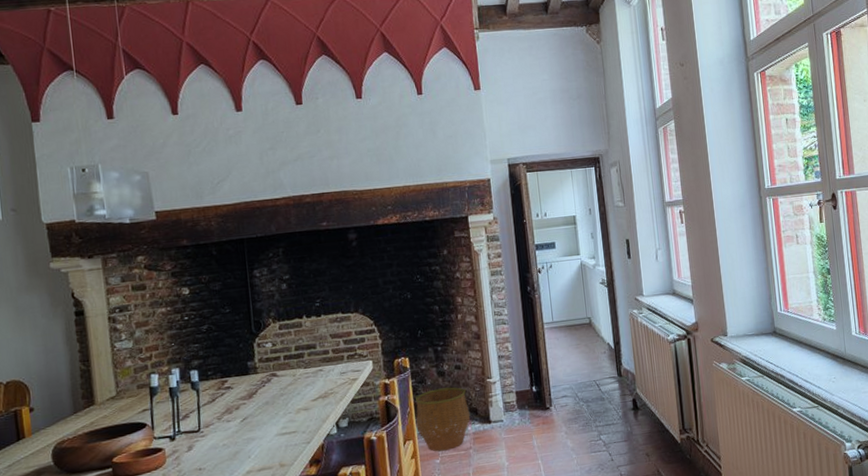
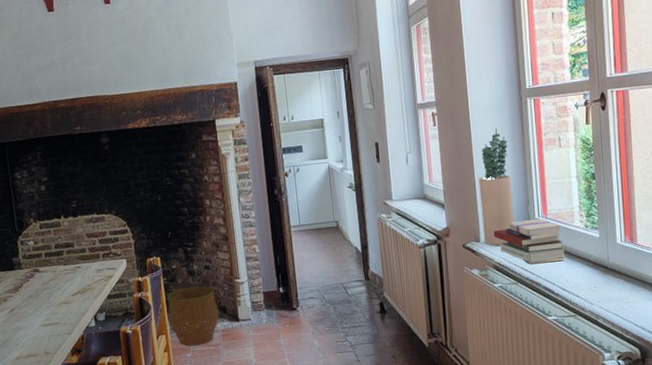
vase: none [724,226,759,341] -> present [478,128,515,247]
books: none [739,312,807,357] -> present [493,218,566,264]

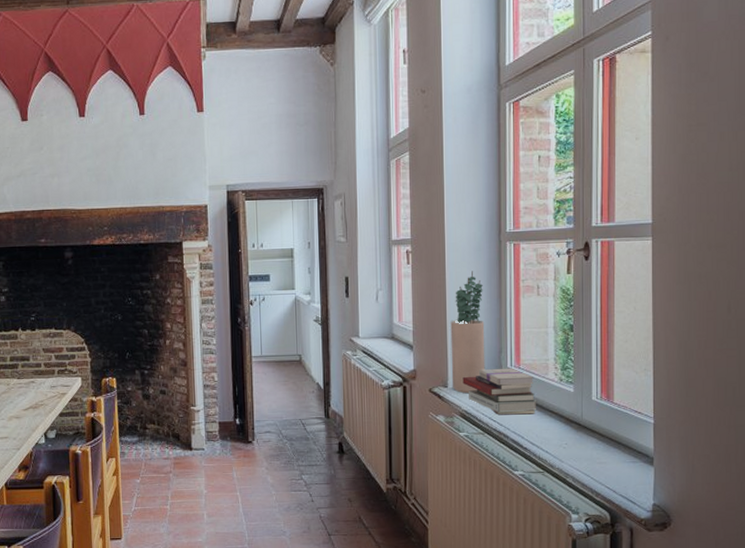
basket: present [166,286,220,346] -> none [119,411,173,472]

